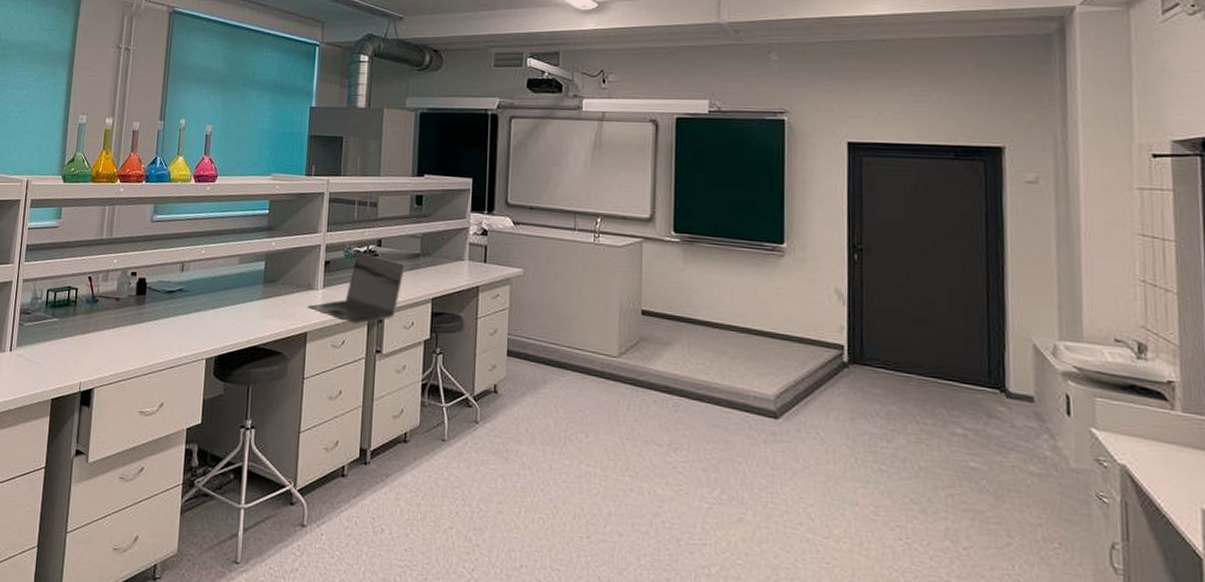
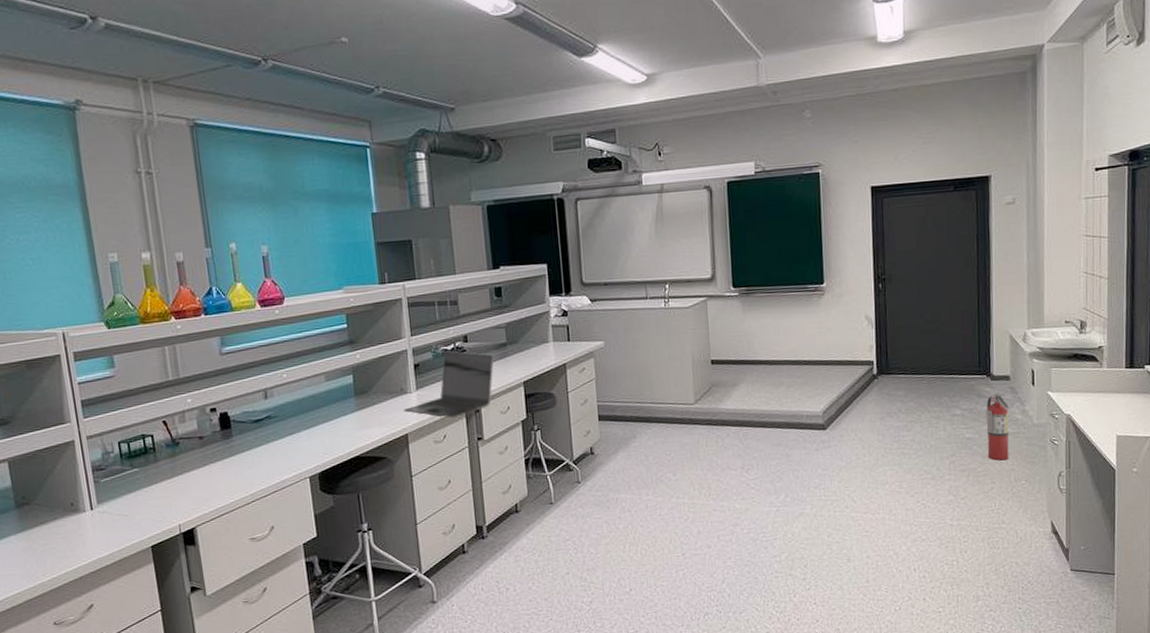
fire extinguisher: none [999,410,1034,509] -> present [986,389,1010,461]

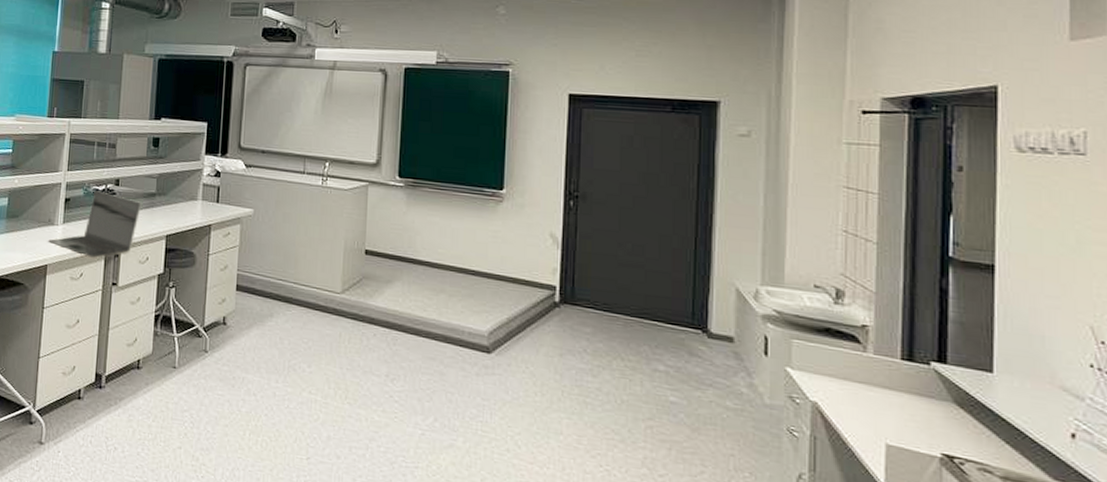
fire extinguisher: present [986,389,1010,461] -> none [698,350,730,441]

